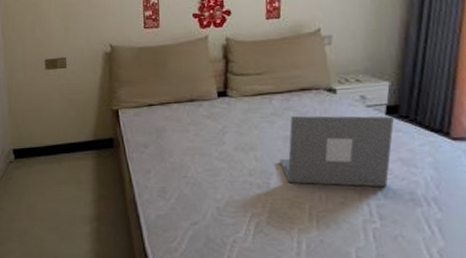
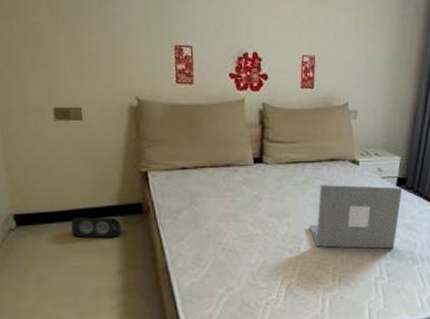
speaker: none [55,151,96,171] -> present [70,217,122,239]

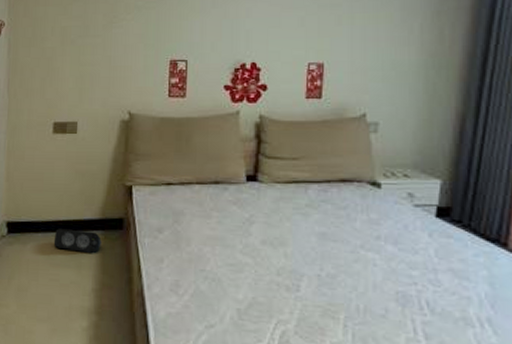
laptop: present [309,184,402,249] -> none [313,209,445,301]

